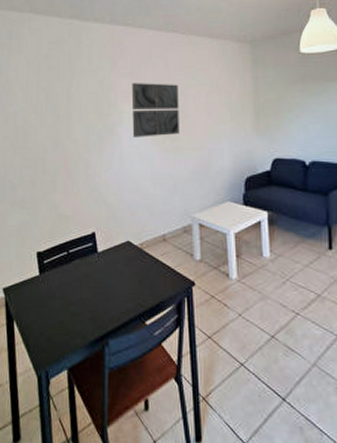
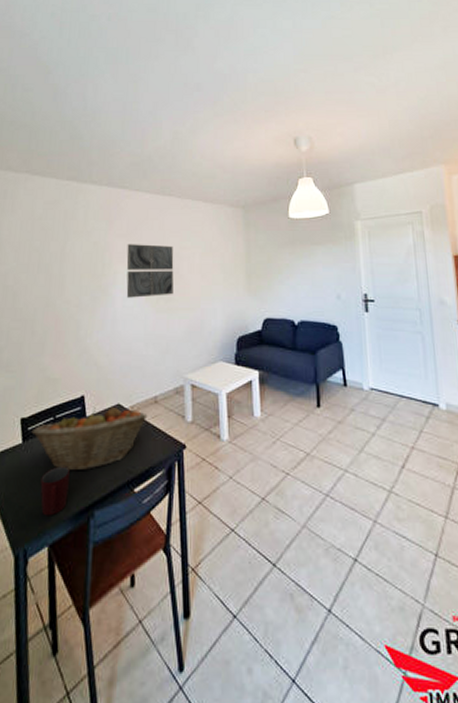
fruit basket: none [47,244,157,303] -> present [31,407,148,471]
mug: none [57,297,84,343] -> present [40,466,70,516]

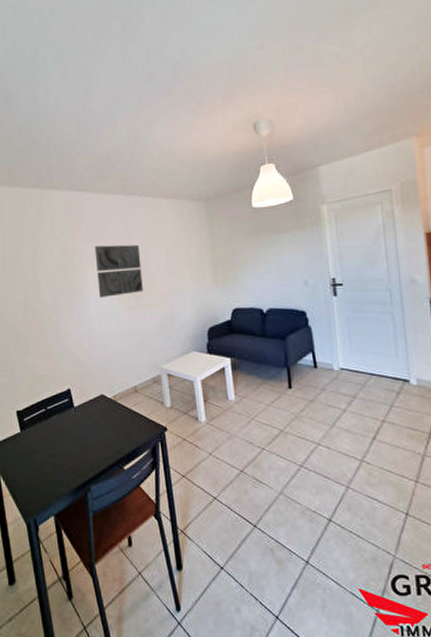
fruit basket: present [31,407,148,471] -> none [27,398,130,454]
mug: present [40,466,70,516] -> none [40,450,66,492]

